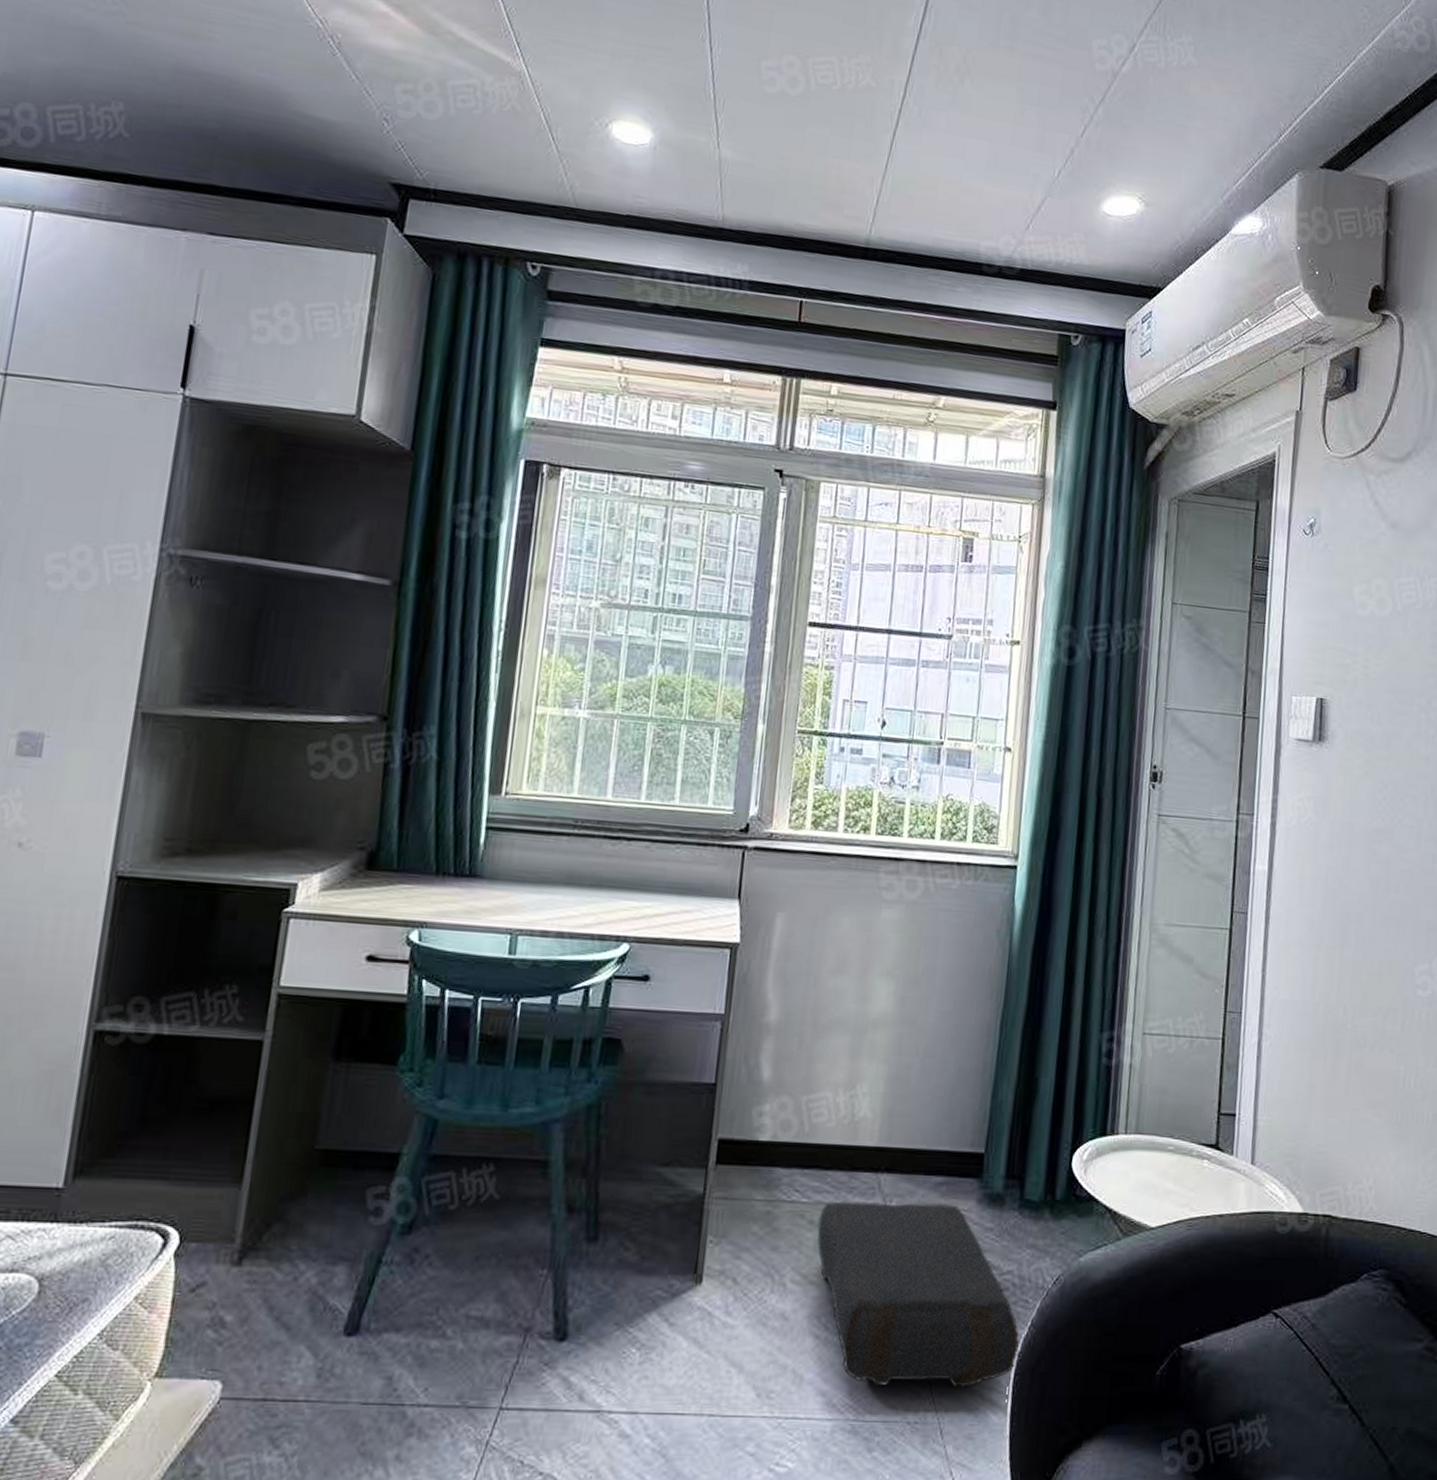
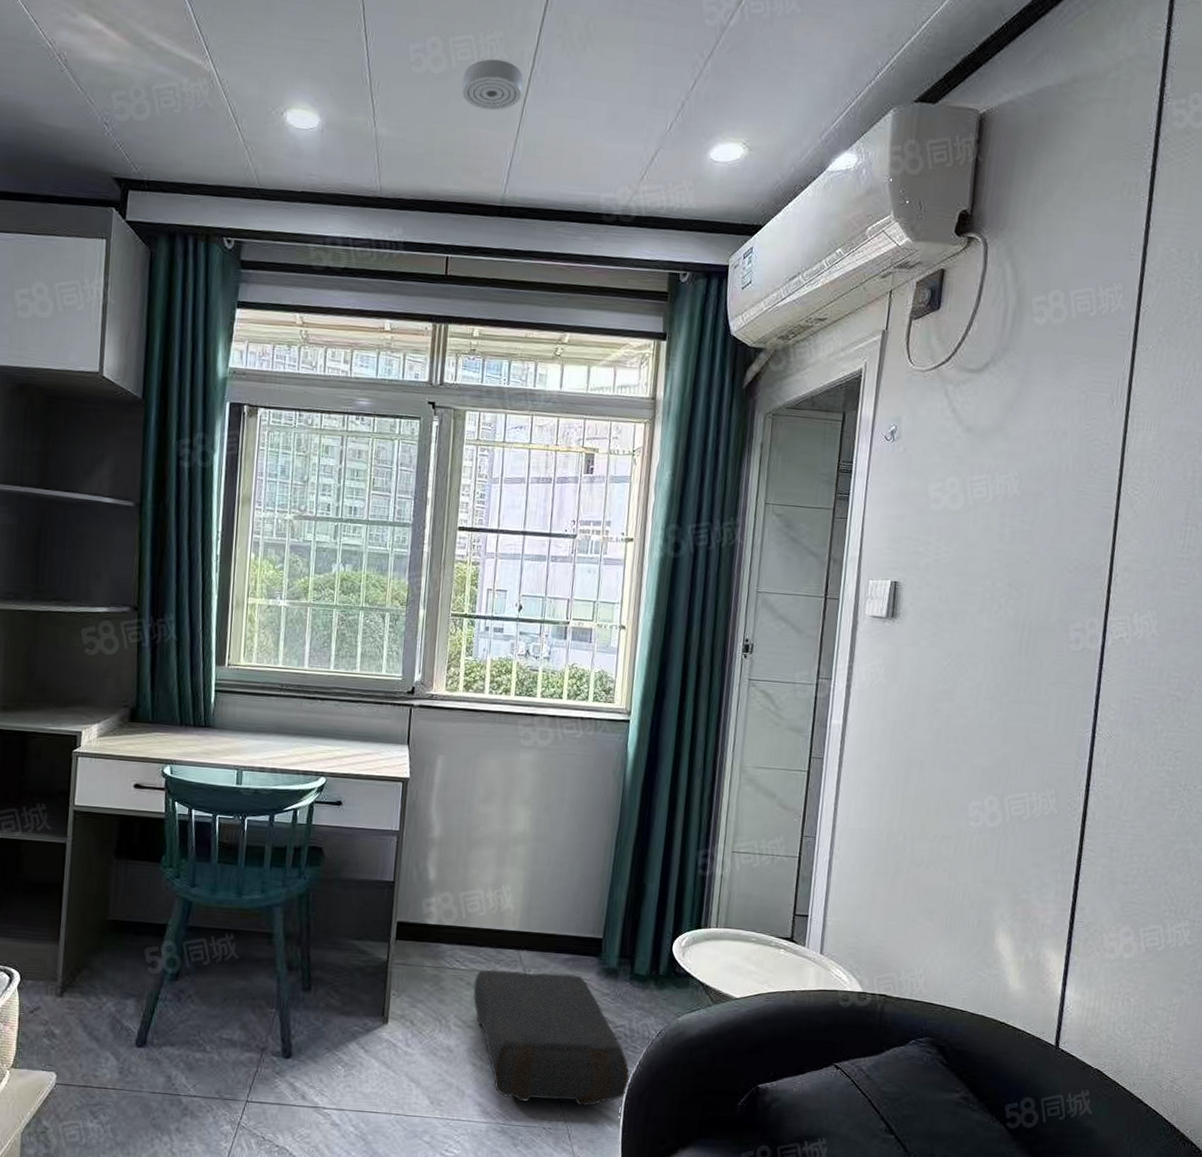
smoke detector: none [821,84,894,141] -> present [461,59,524,111]

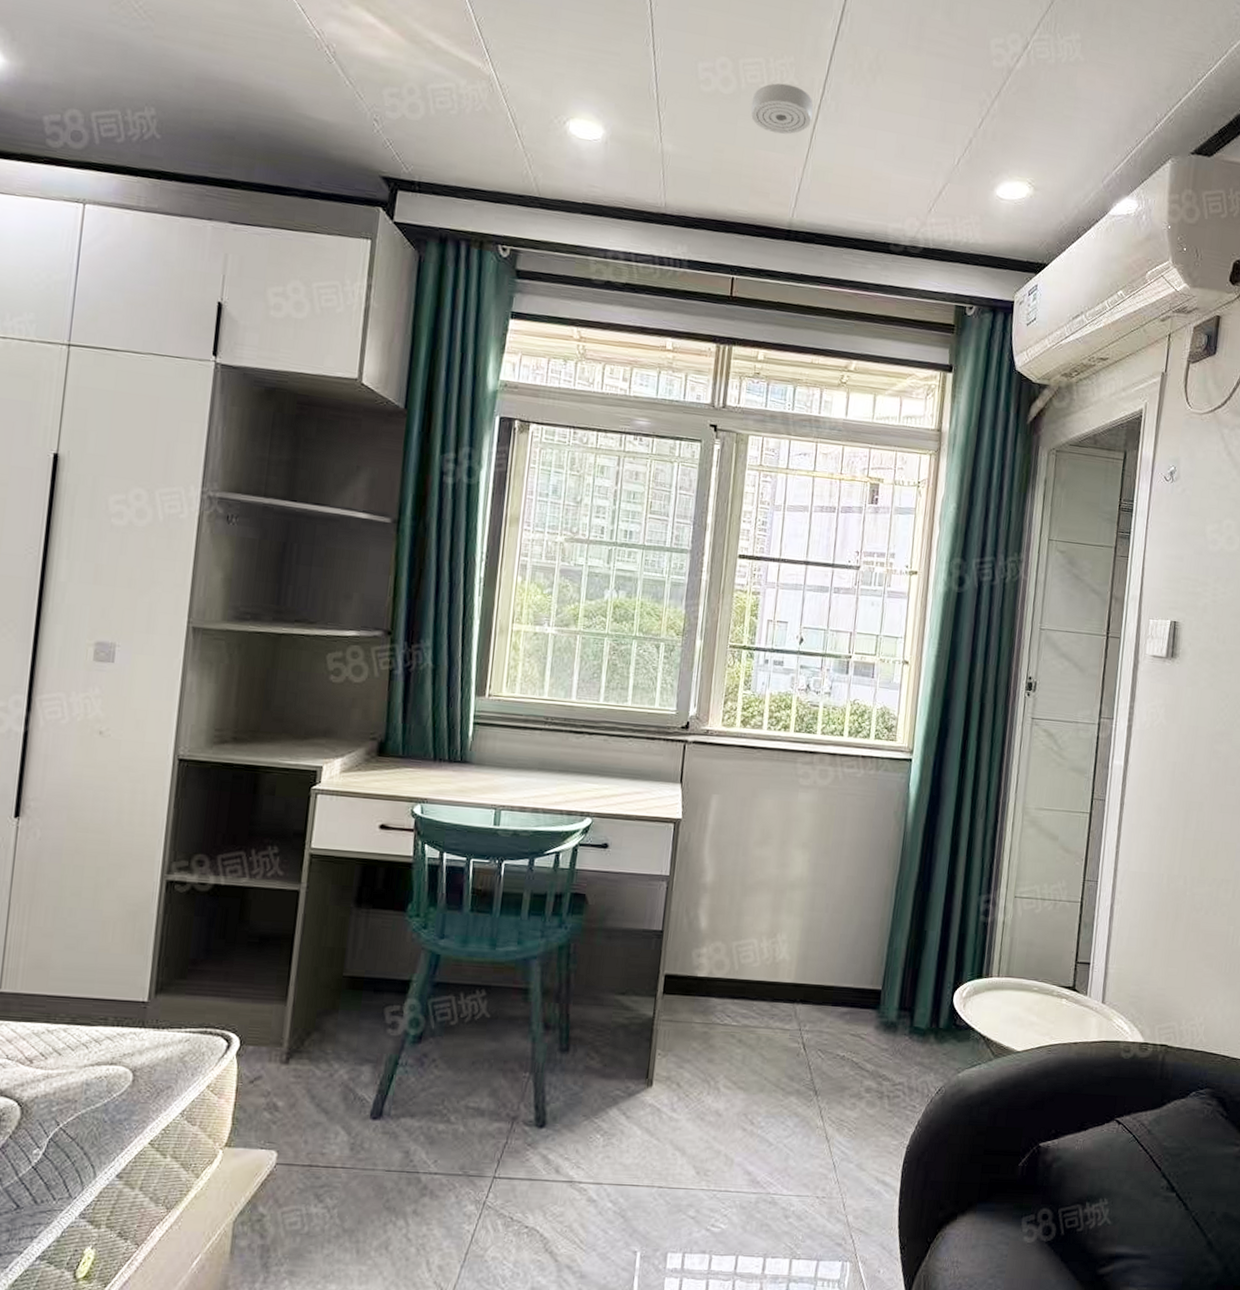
shoulder bag: present [473,970,630,1106] -> none [745,1025,908,1172]

